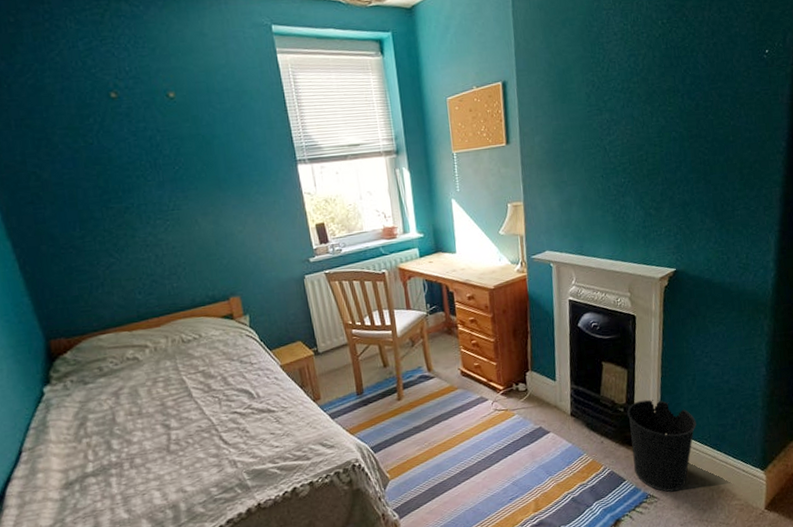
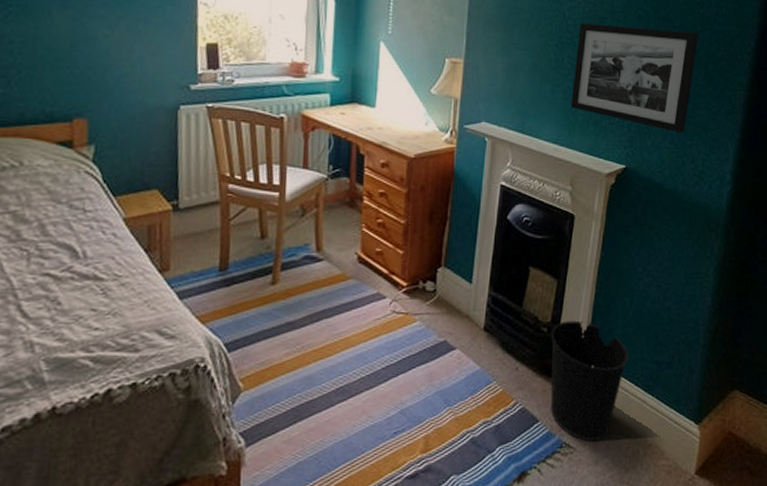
picture frame: none [620,143,731,234] -> present [571,23,698,134]

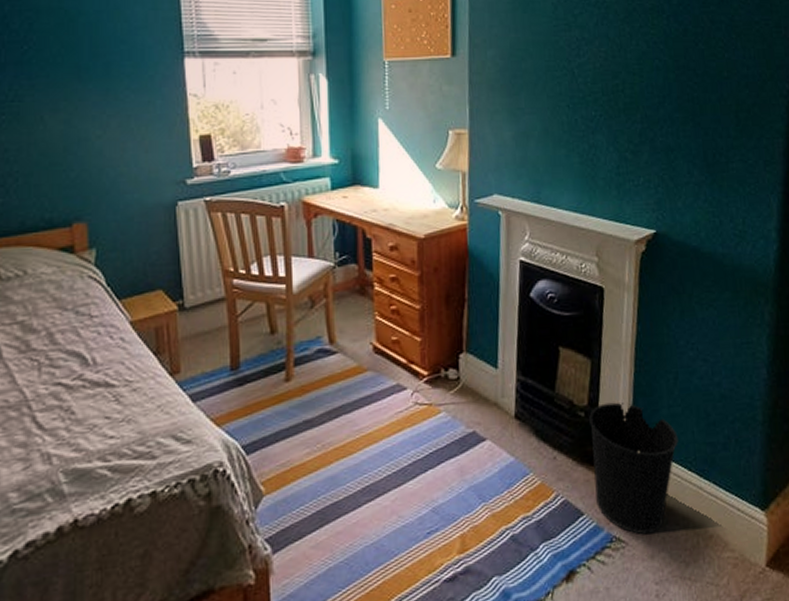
picture frame: present [571,23,698,134] -> none [589,79,726,191]

